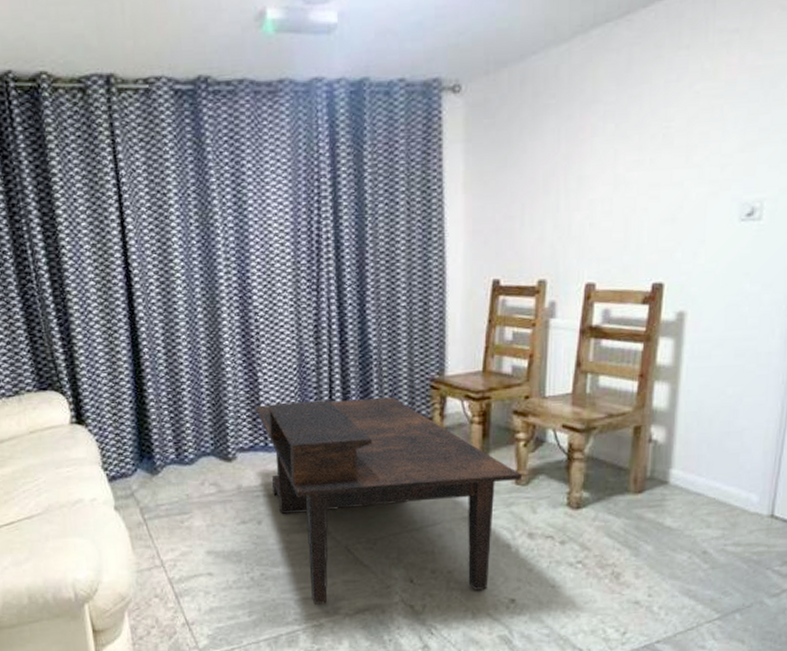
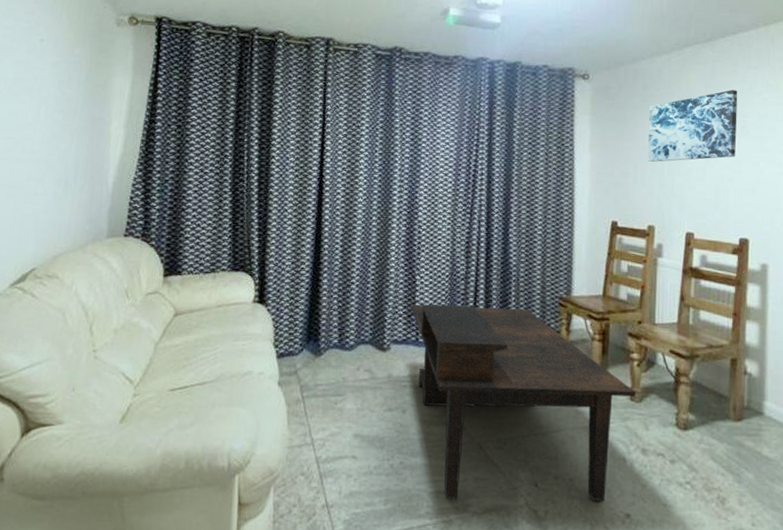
wall art: none [538,84,661,197] -> present [647,90,738,162]

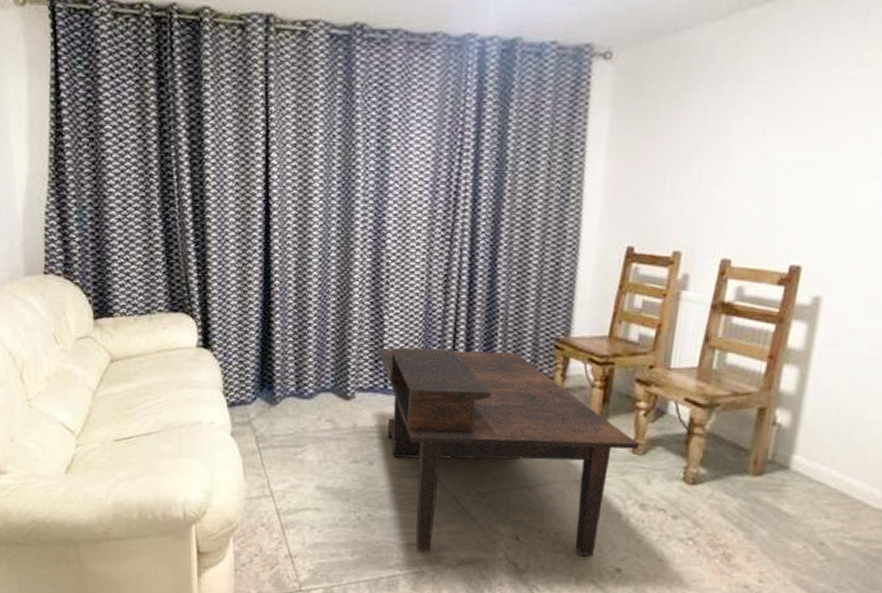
wall art: present [647,90,738,162] -> none [680,67,816,170]

